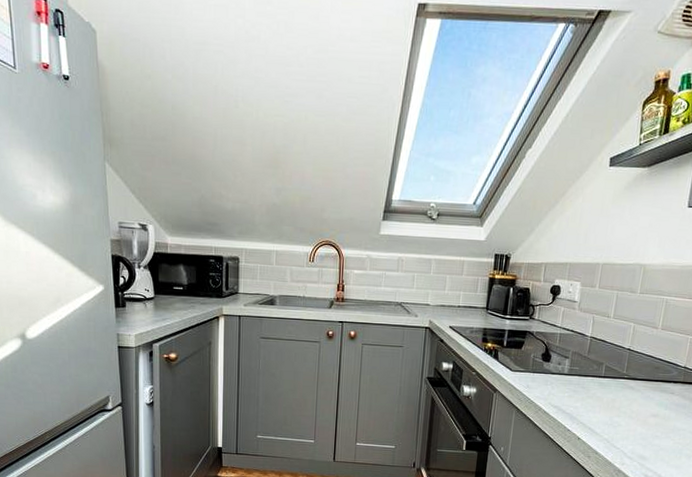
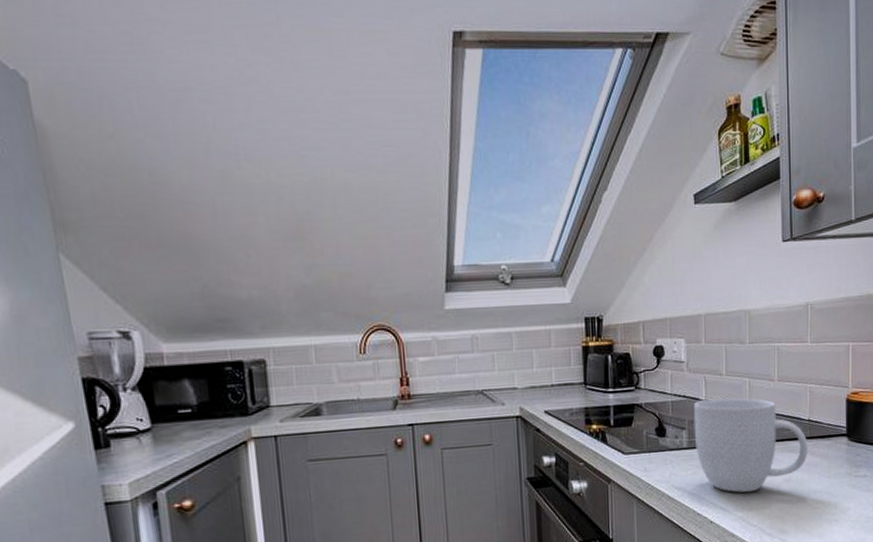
mug: none [575,335,681,419] -> present [693,397,808,493]

